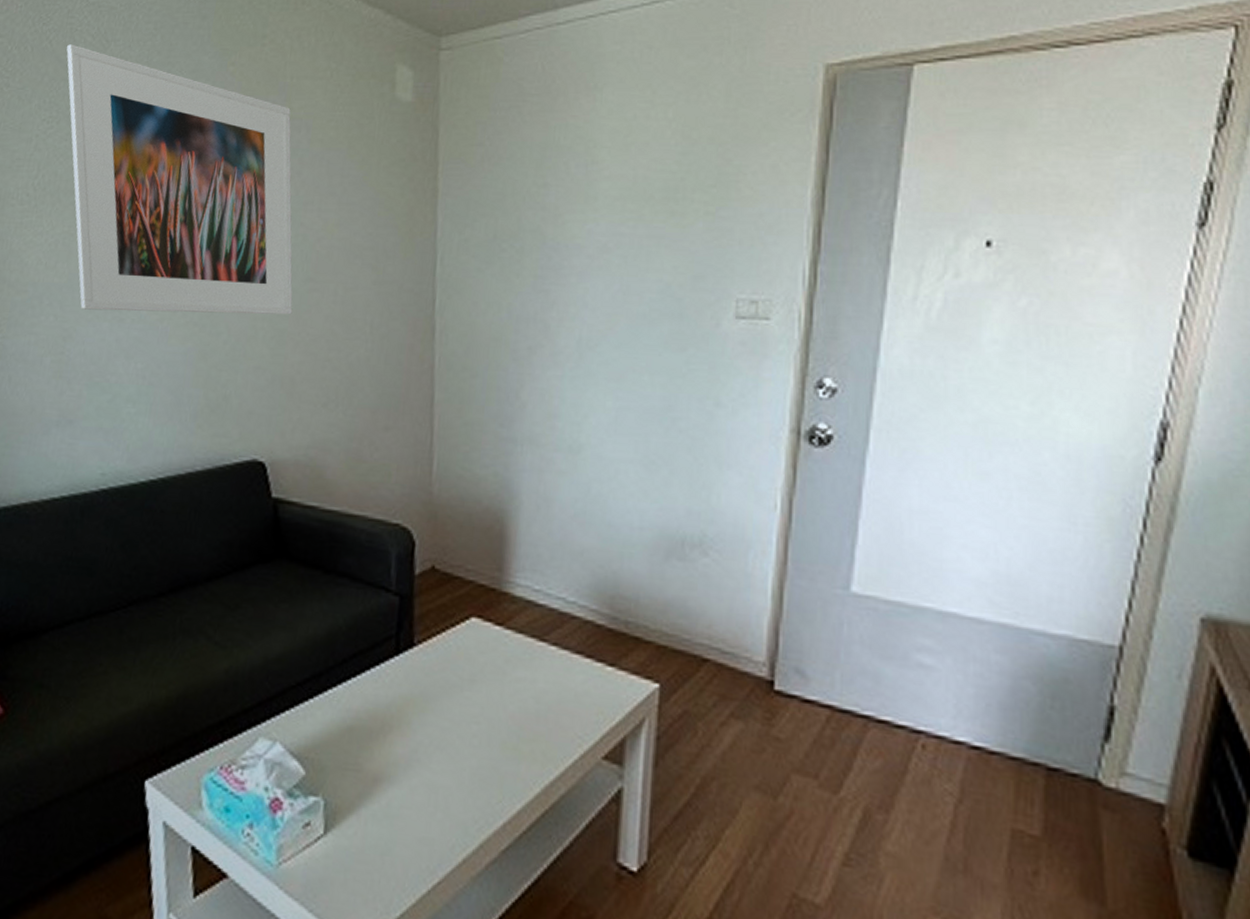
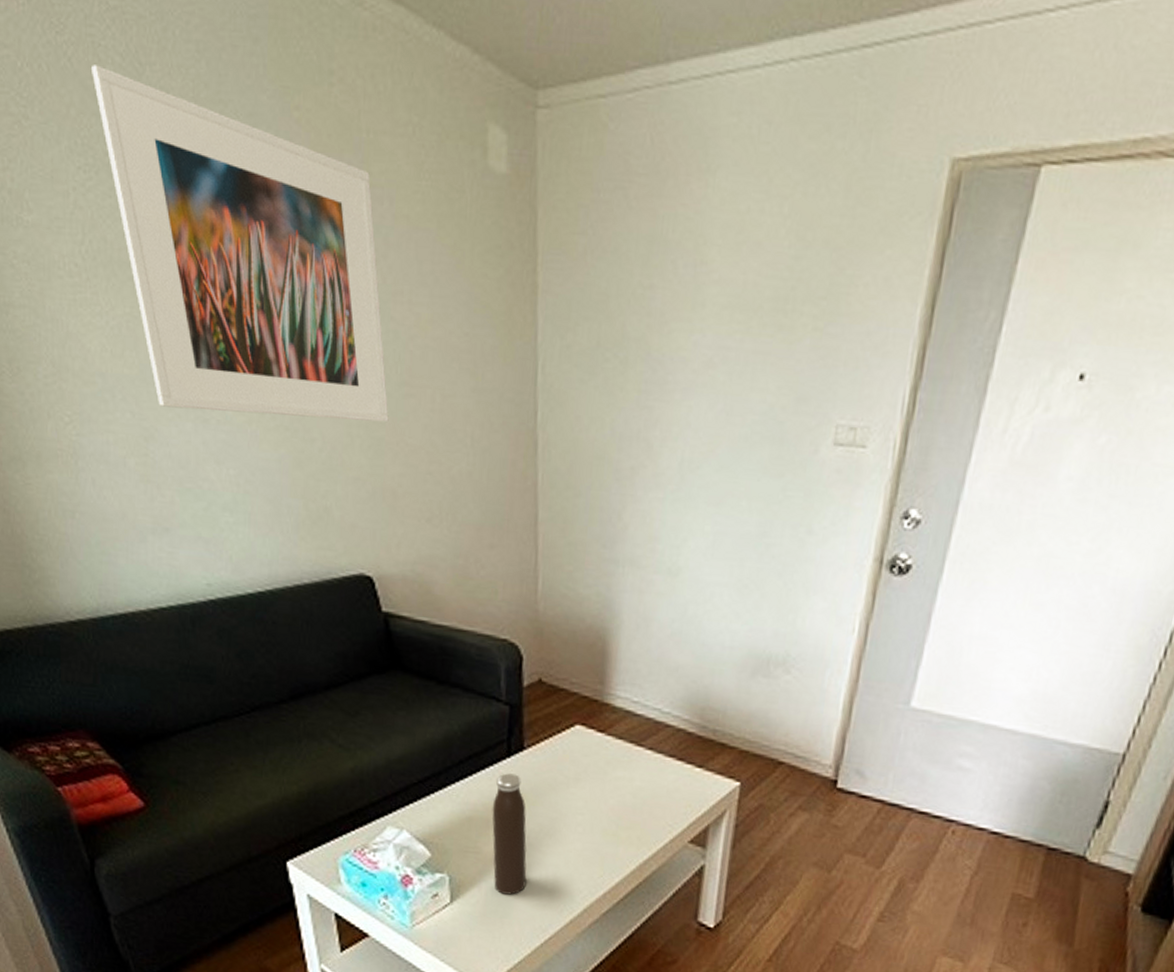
water bottle: none [375,674,415,825] -> present [491,773,527,895]

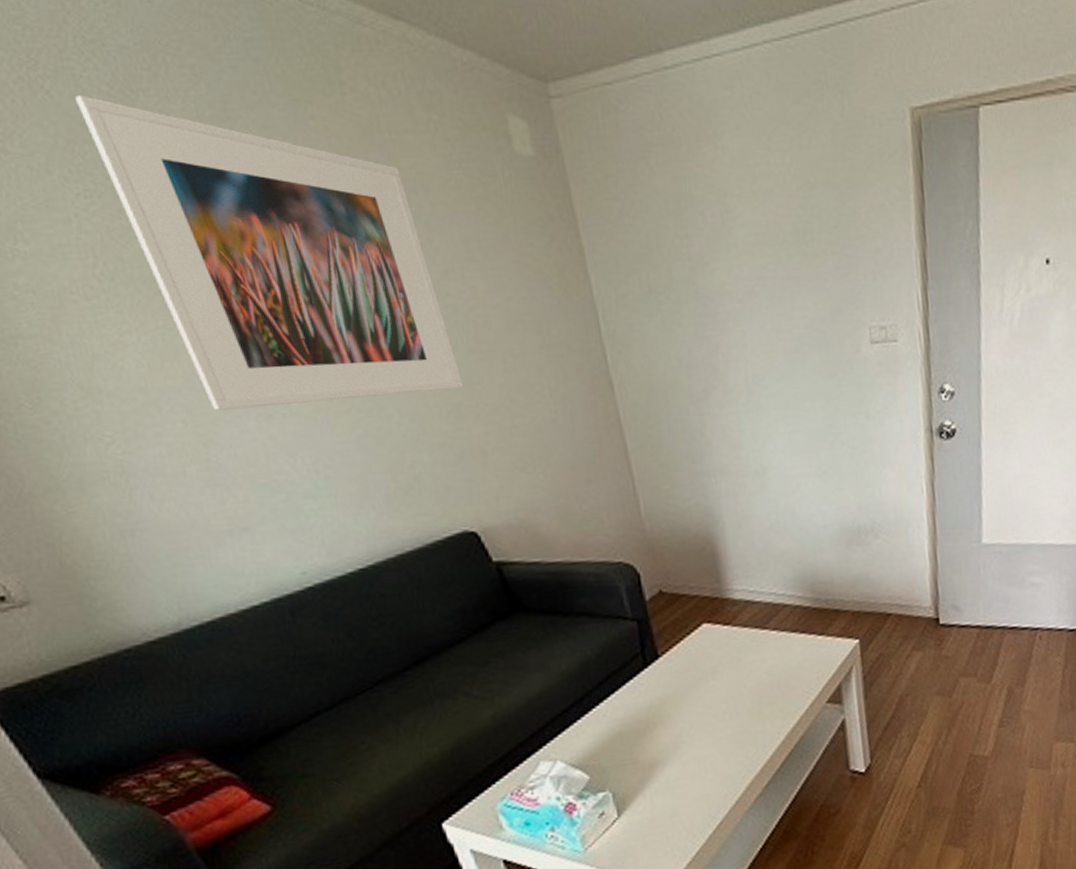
water bottle: present [491,773,527,895] -> none [638,681,688,795]

